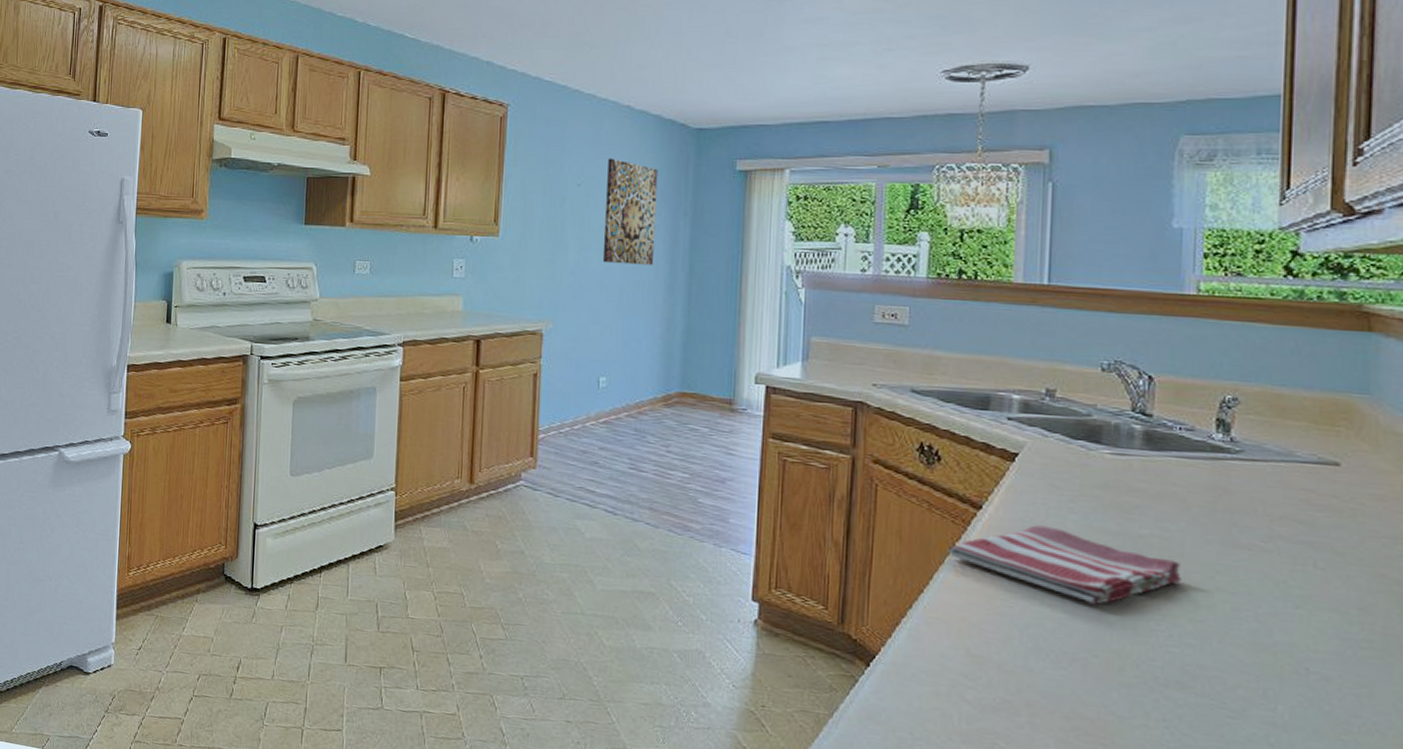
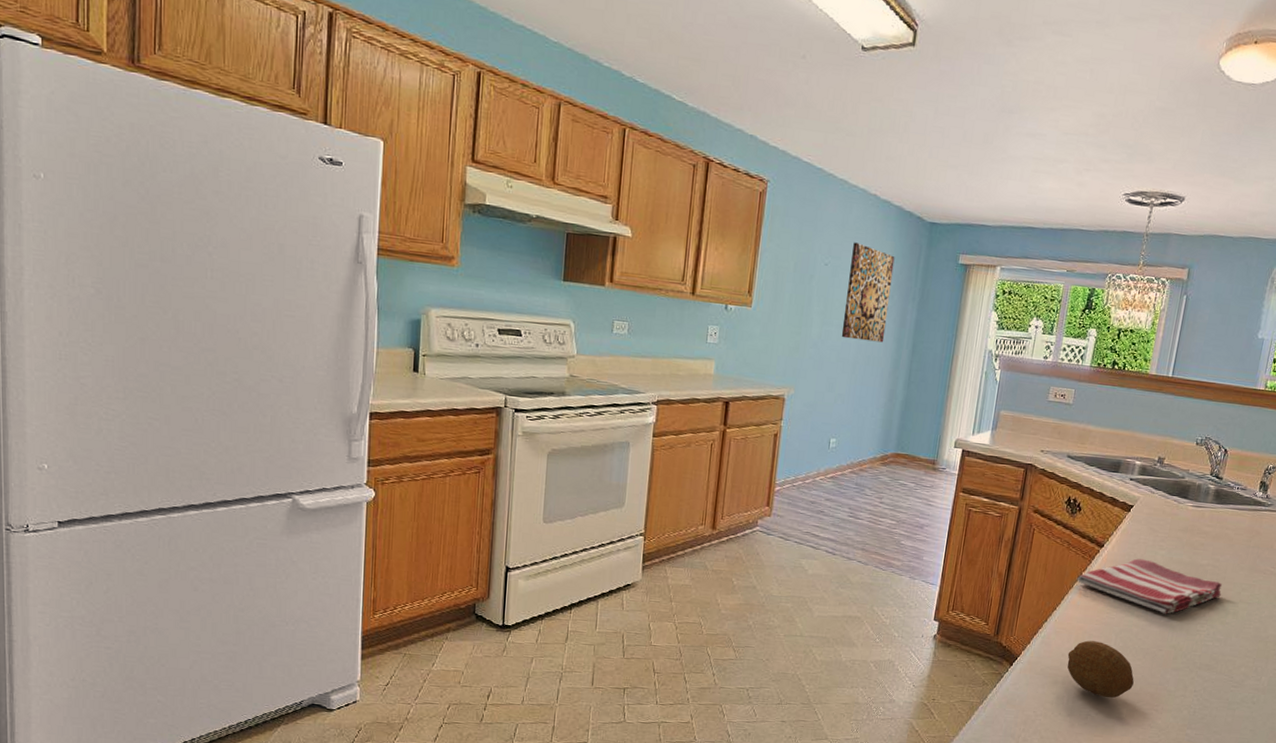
fruit: none [949,637,1060,722] -> present [1067,640,1134,698]

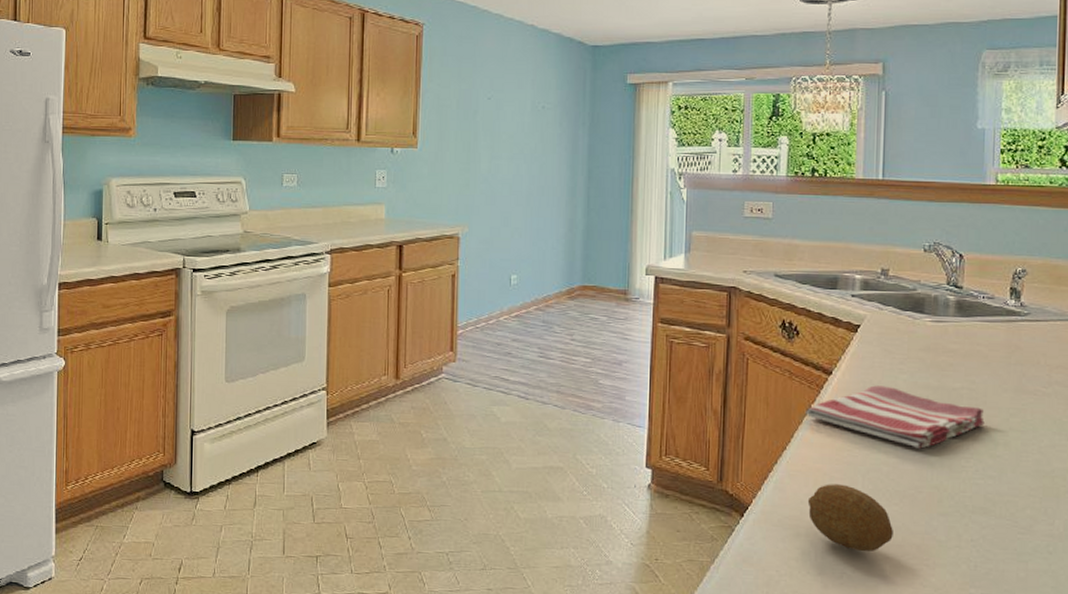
wall art: present [841,242,895,343] -> none [511,74,559,171]

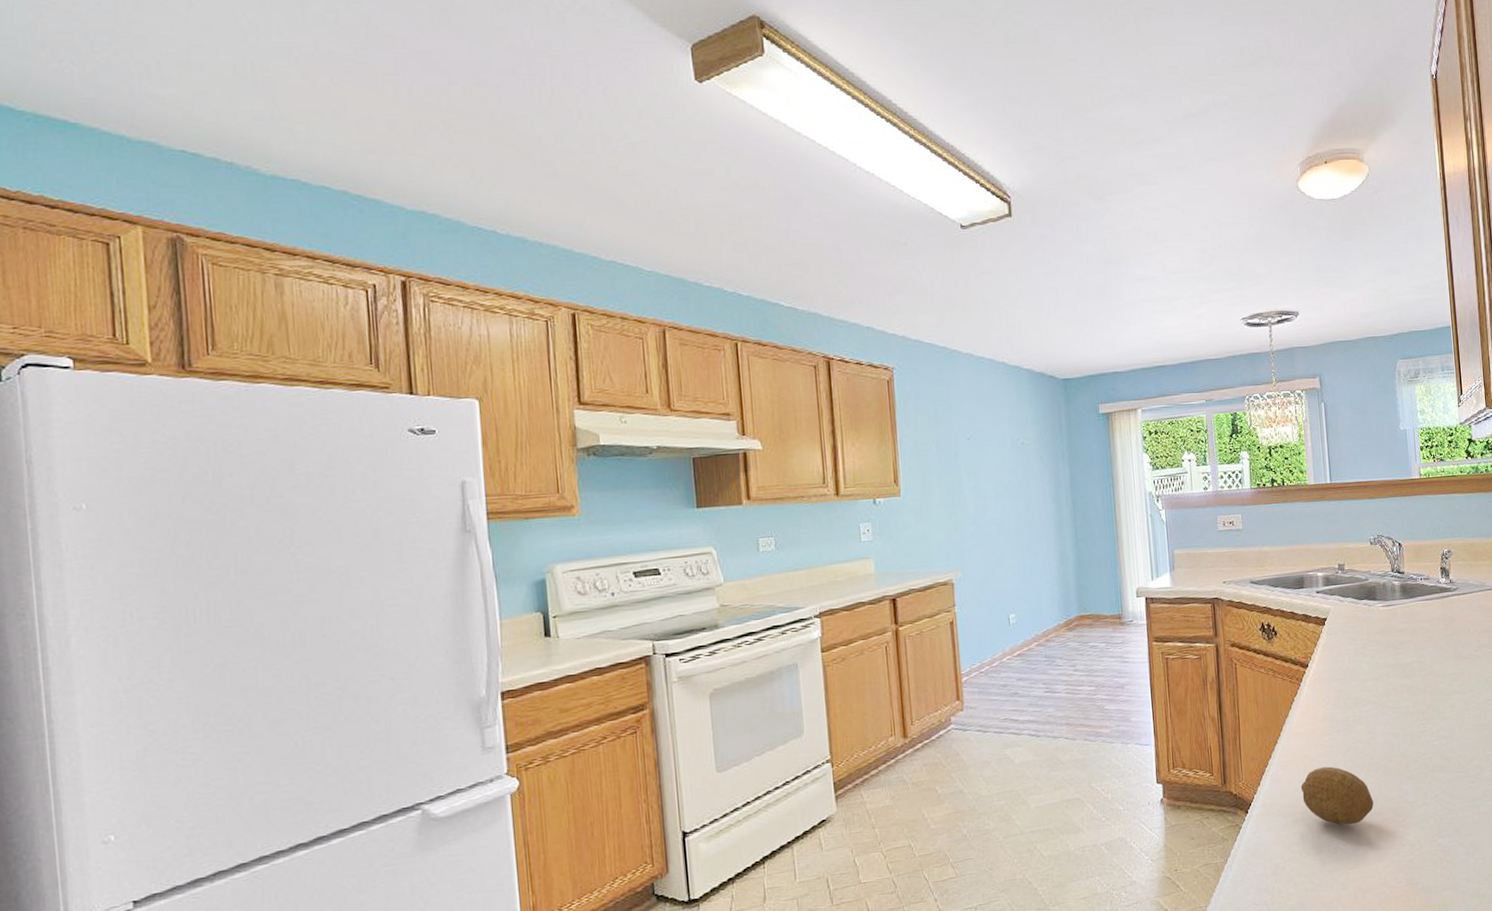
dish towel: present [806,385,985,449] -> none [1290,670,1434,723]

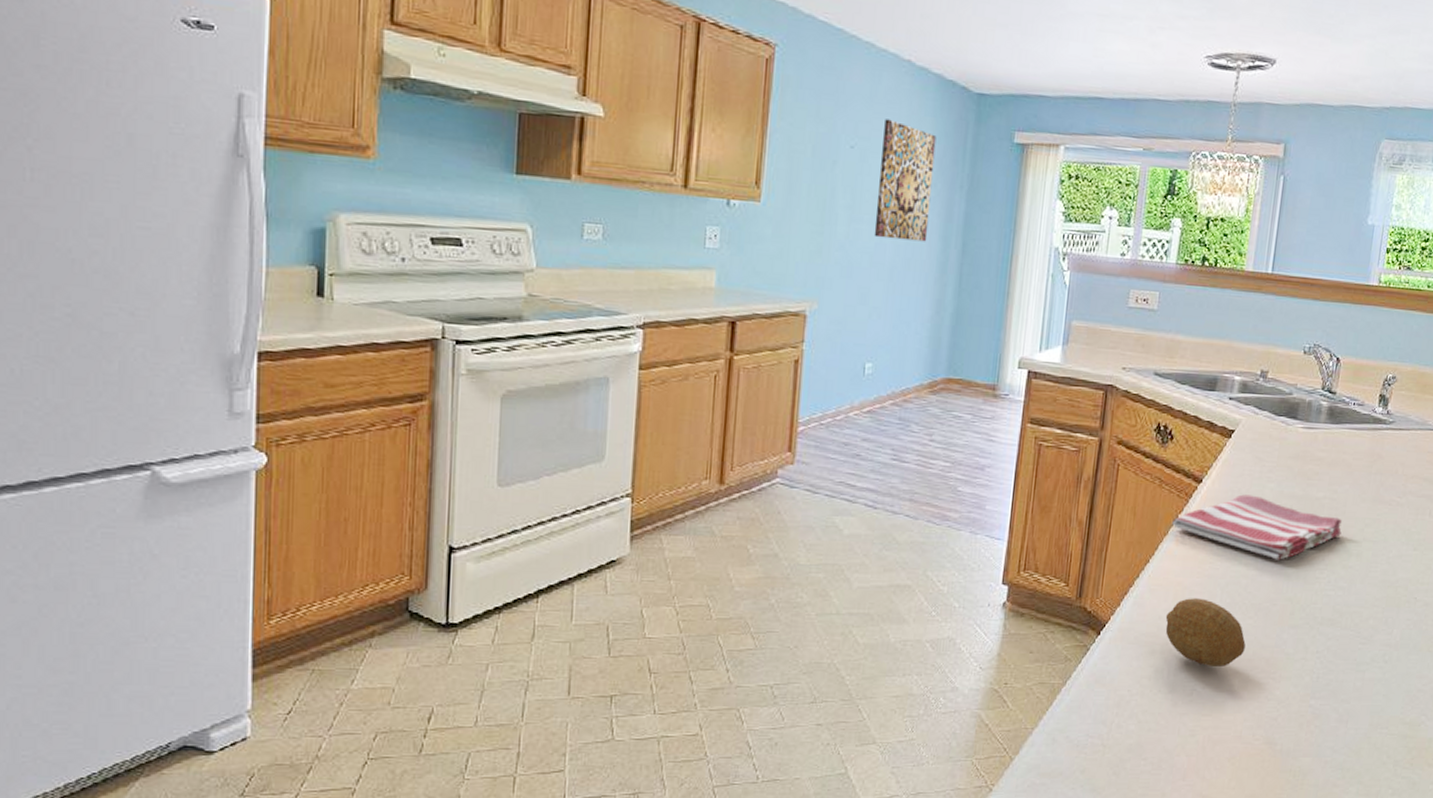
wall art: none [992,412,1043,509] -> present [874,119,937,242]
dish towel: none [1290,670,1434,723] -> present [1172,494,1342,560]

